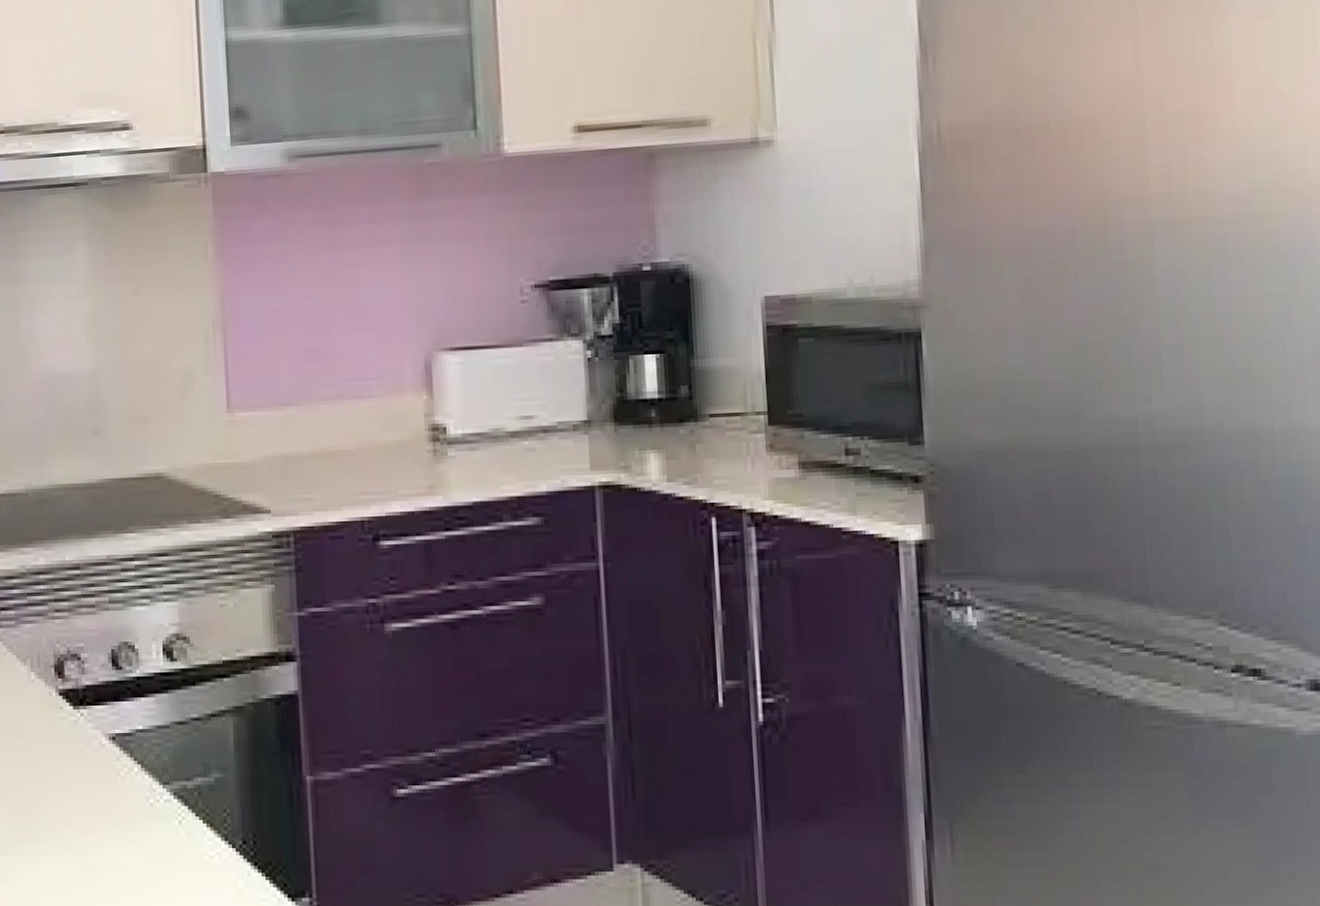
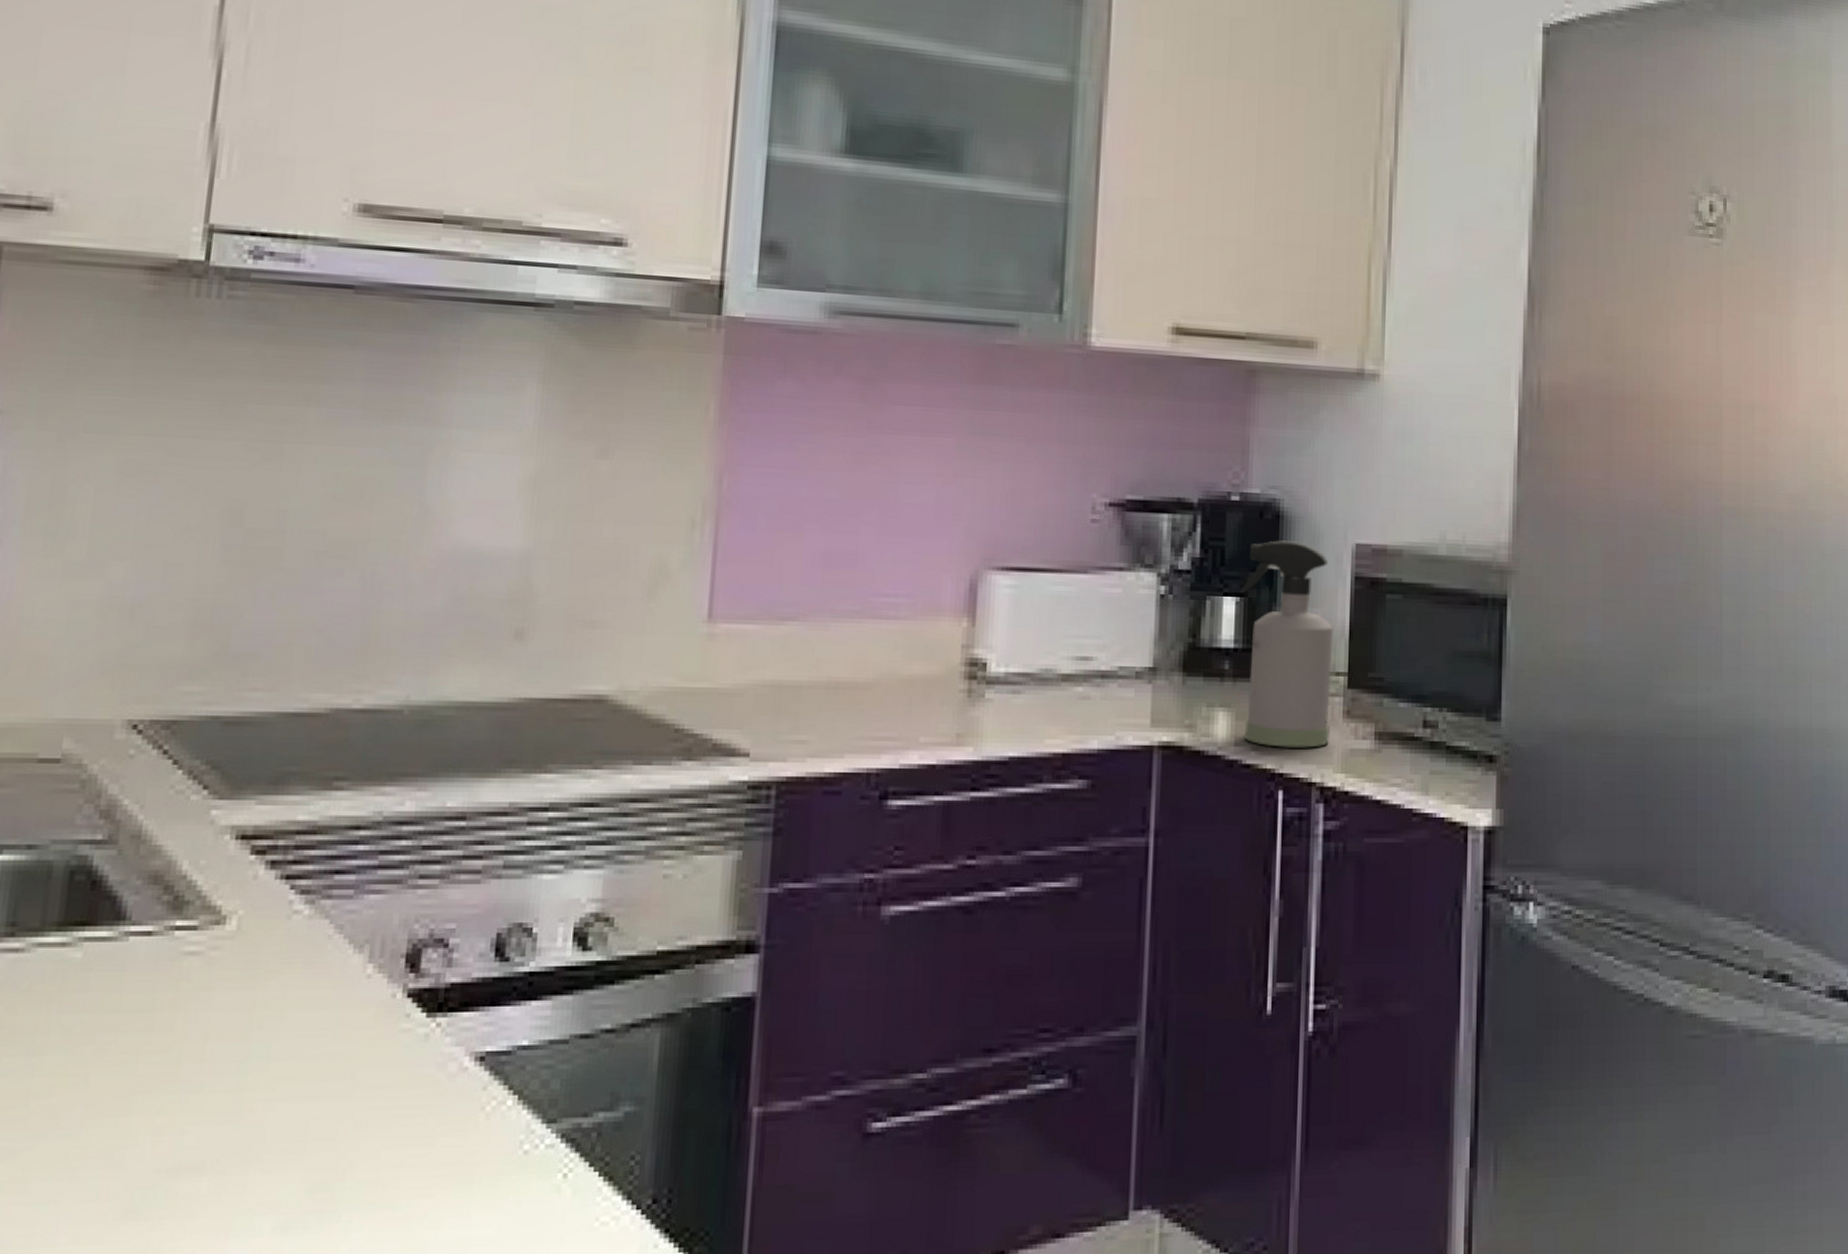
spray bottle: none [659,300,755,481] -> present [1240,540,1334,748]

